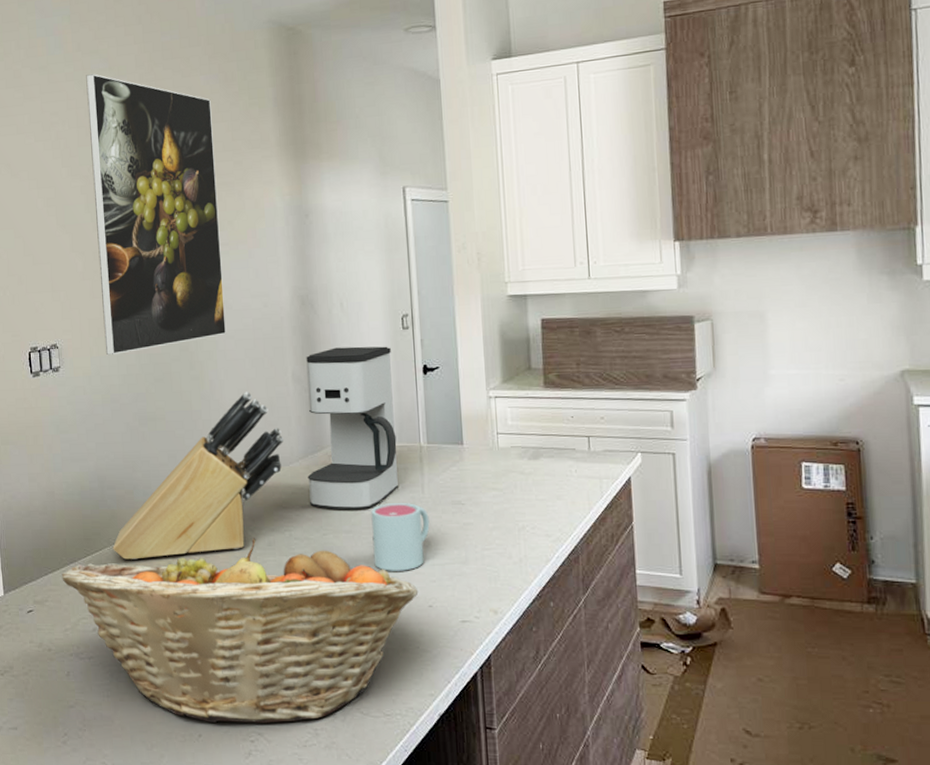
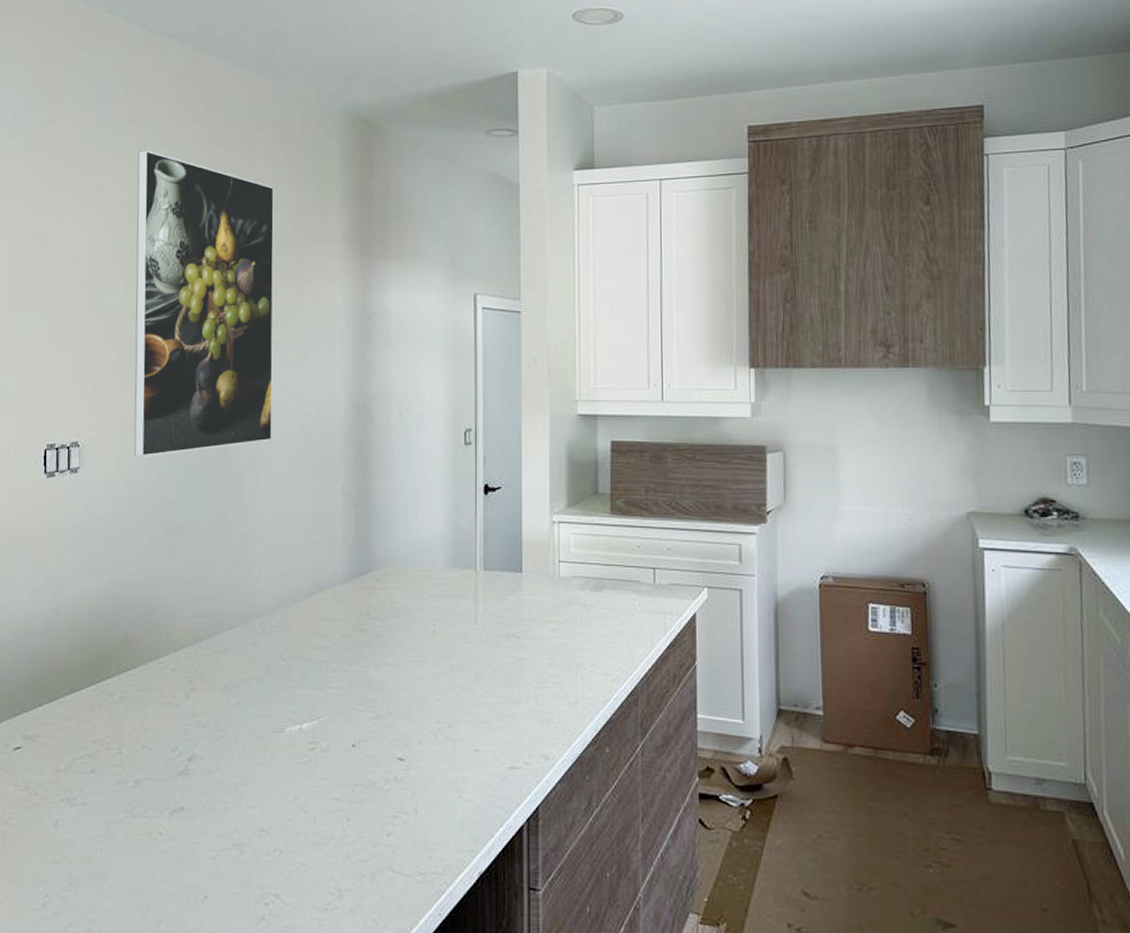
fruit basket: present [62,538,419,723] -> none [59,669,465,883]
knife block: present [112,392,283,560] -> none [122,505,327,690]
coffee maker: present [306,346,399,510] -> none [350,461,451,641]
mug: present [371,503,430,571] -> none [418,634,481,710]

